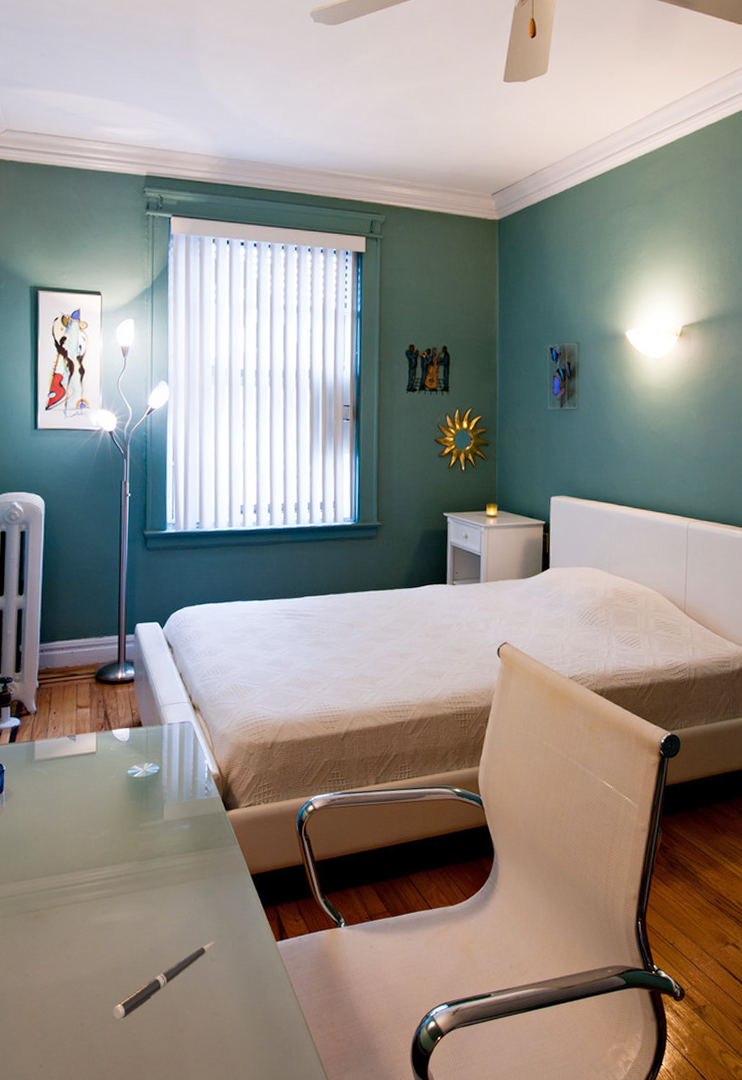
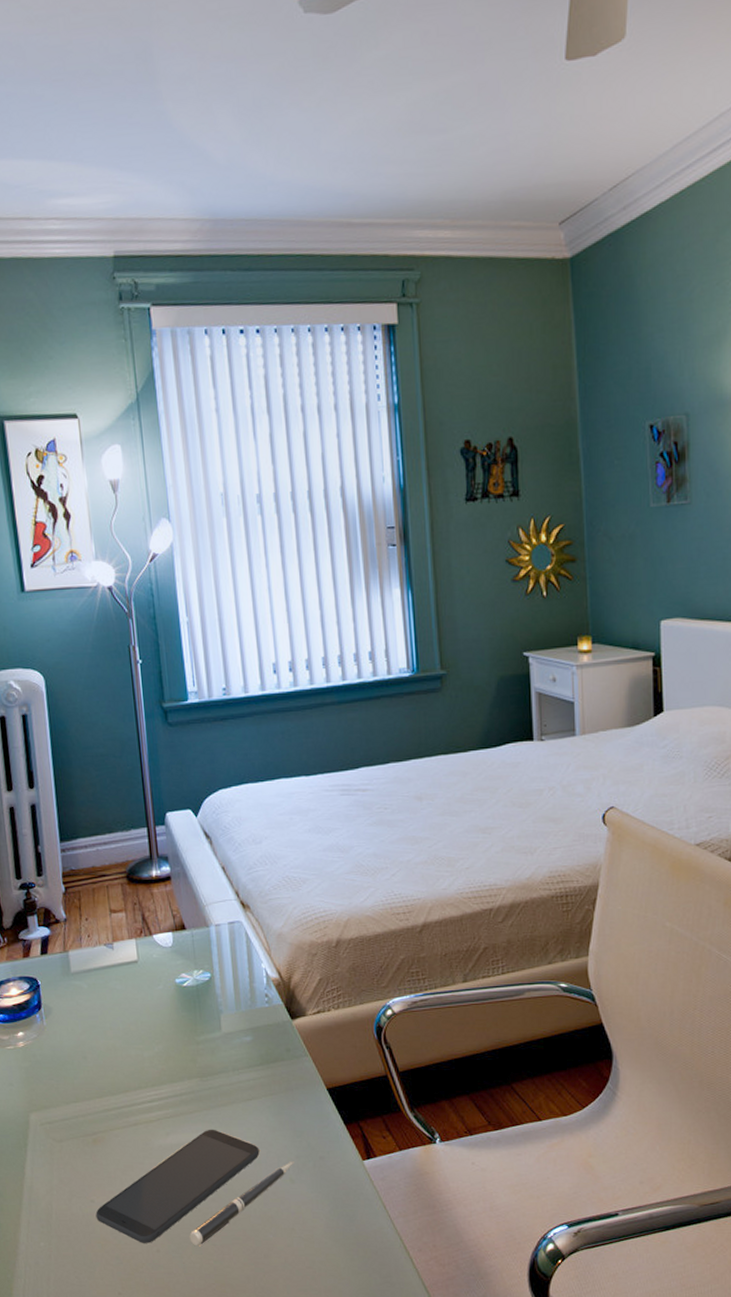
mobile phone: none [28,909,186,1017] -> present [95,1129,260,1243]

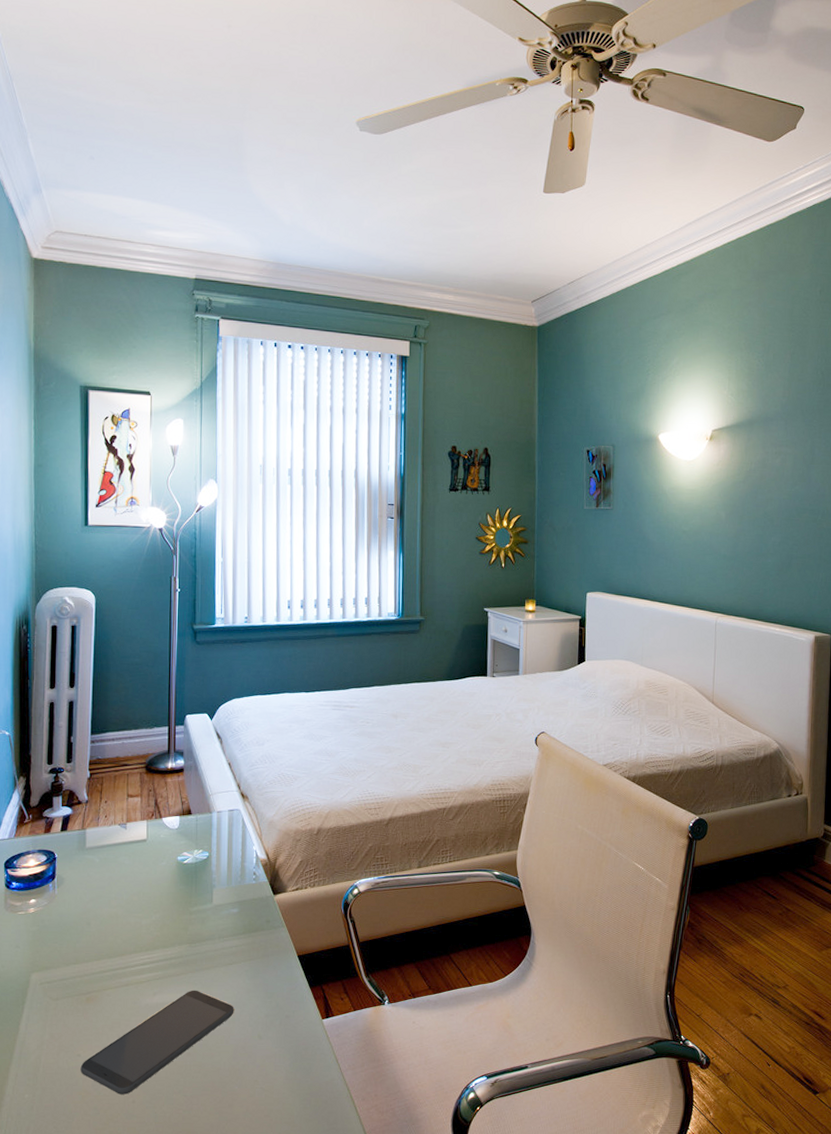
pen: present [189,1161,293,1247] -> none [163,1019,262,1097]

